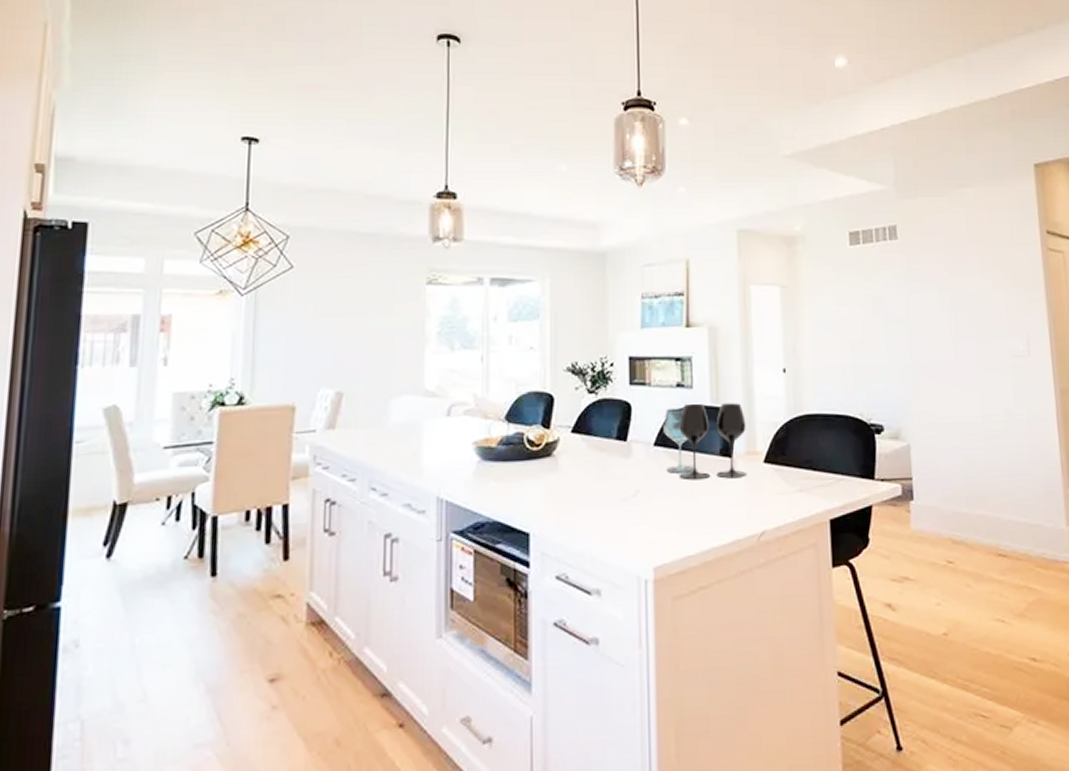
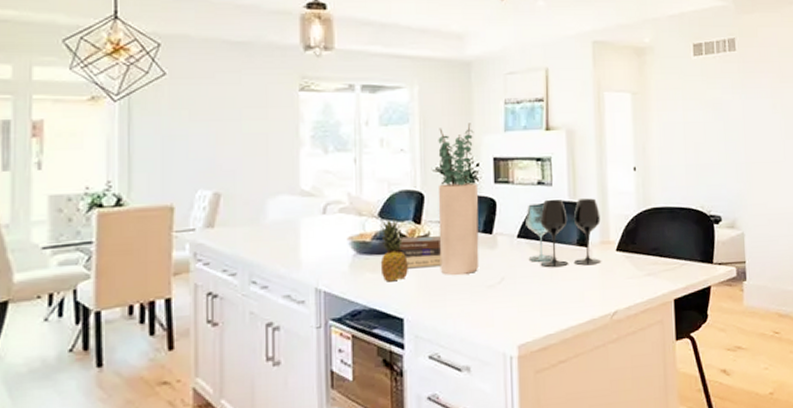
fruit: none [506,422,535,492] -> present [379,218,408,282]
books: none [525,441,571,477] -> present [398,235,441,268]
vase: none [568,319,613,486] -> present [438,123,480,275]

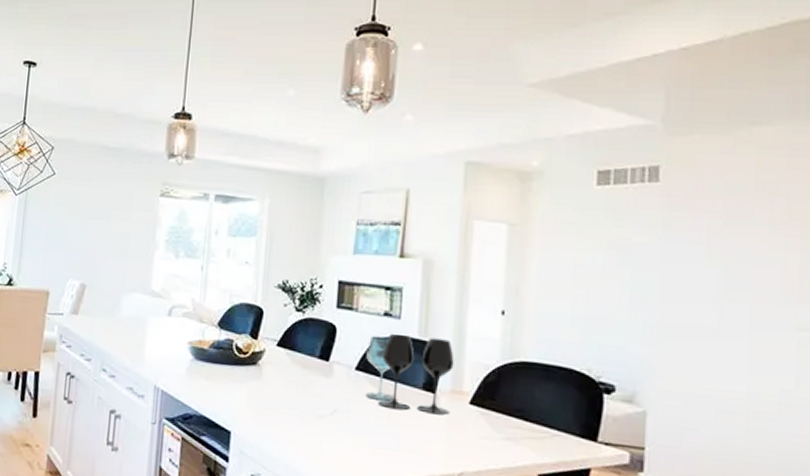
fruit: present [379,218,408,282] -> none [214,329,241,393]
books: present [398,235,441,268] -> none [234,349,275,385]
vase: present [438,123,480,275] -> none [271,241,321,399]

